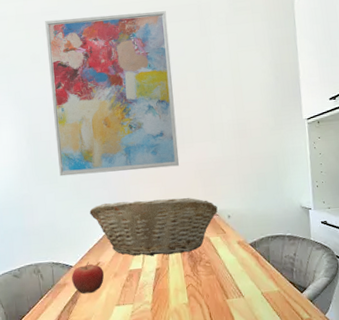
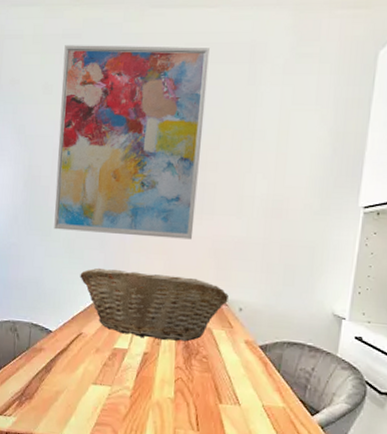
fruit: present [72,261,104,294] -> none [49,330,85,365]

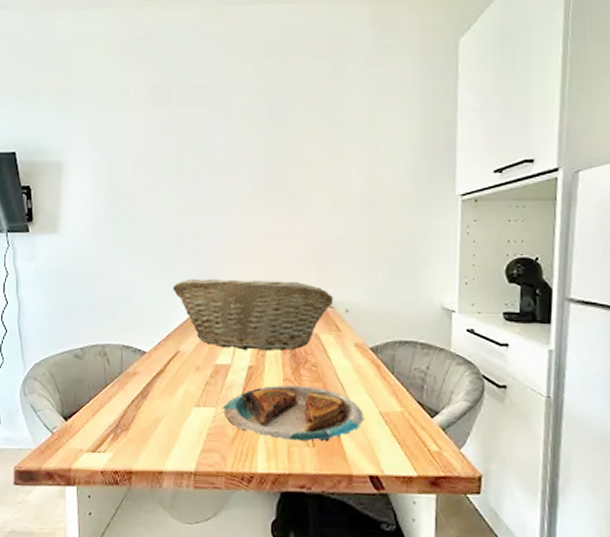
wall art: present [54,45,210,240] -> none [139,42,291,241]
plate: none [115,372,248,428] -> present [221,385,364,442]

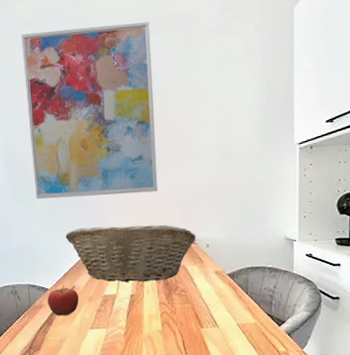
wall art: none [139,42,291,241] -> present [21,21,158,200]
fruit: none [144,348,183,387] -> present [47,285,79,316]
plate: present [221,385,364,442] -> none [111,307,225,351]

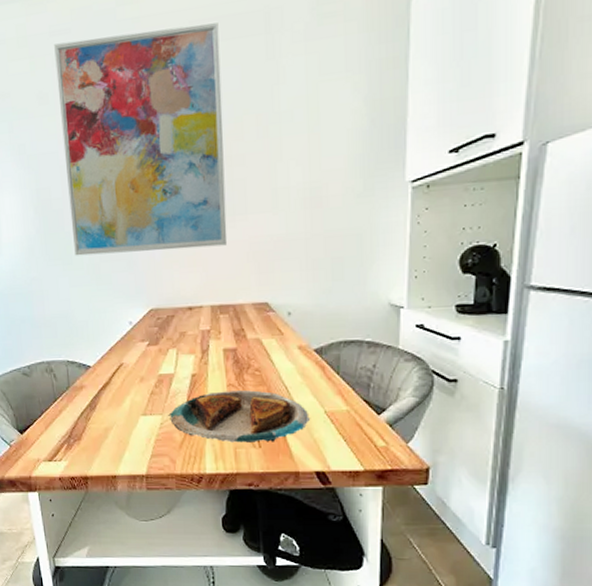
fruit: present [47,285,79,316] -> none [90,362,128,399]
fruit basket: present [65,224,196,282] -> none [111,287,275,359]
plate: none [111,307,225,351] -> present [167,390,310,443]

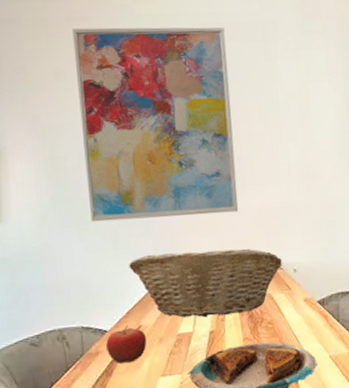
fruit: none [90,362,128,399] -> present [106,325,146,363]
fruit basket: none [111,287,275,359] -> present [129,248,282,318]

